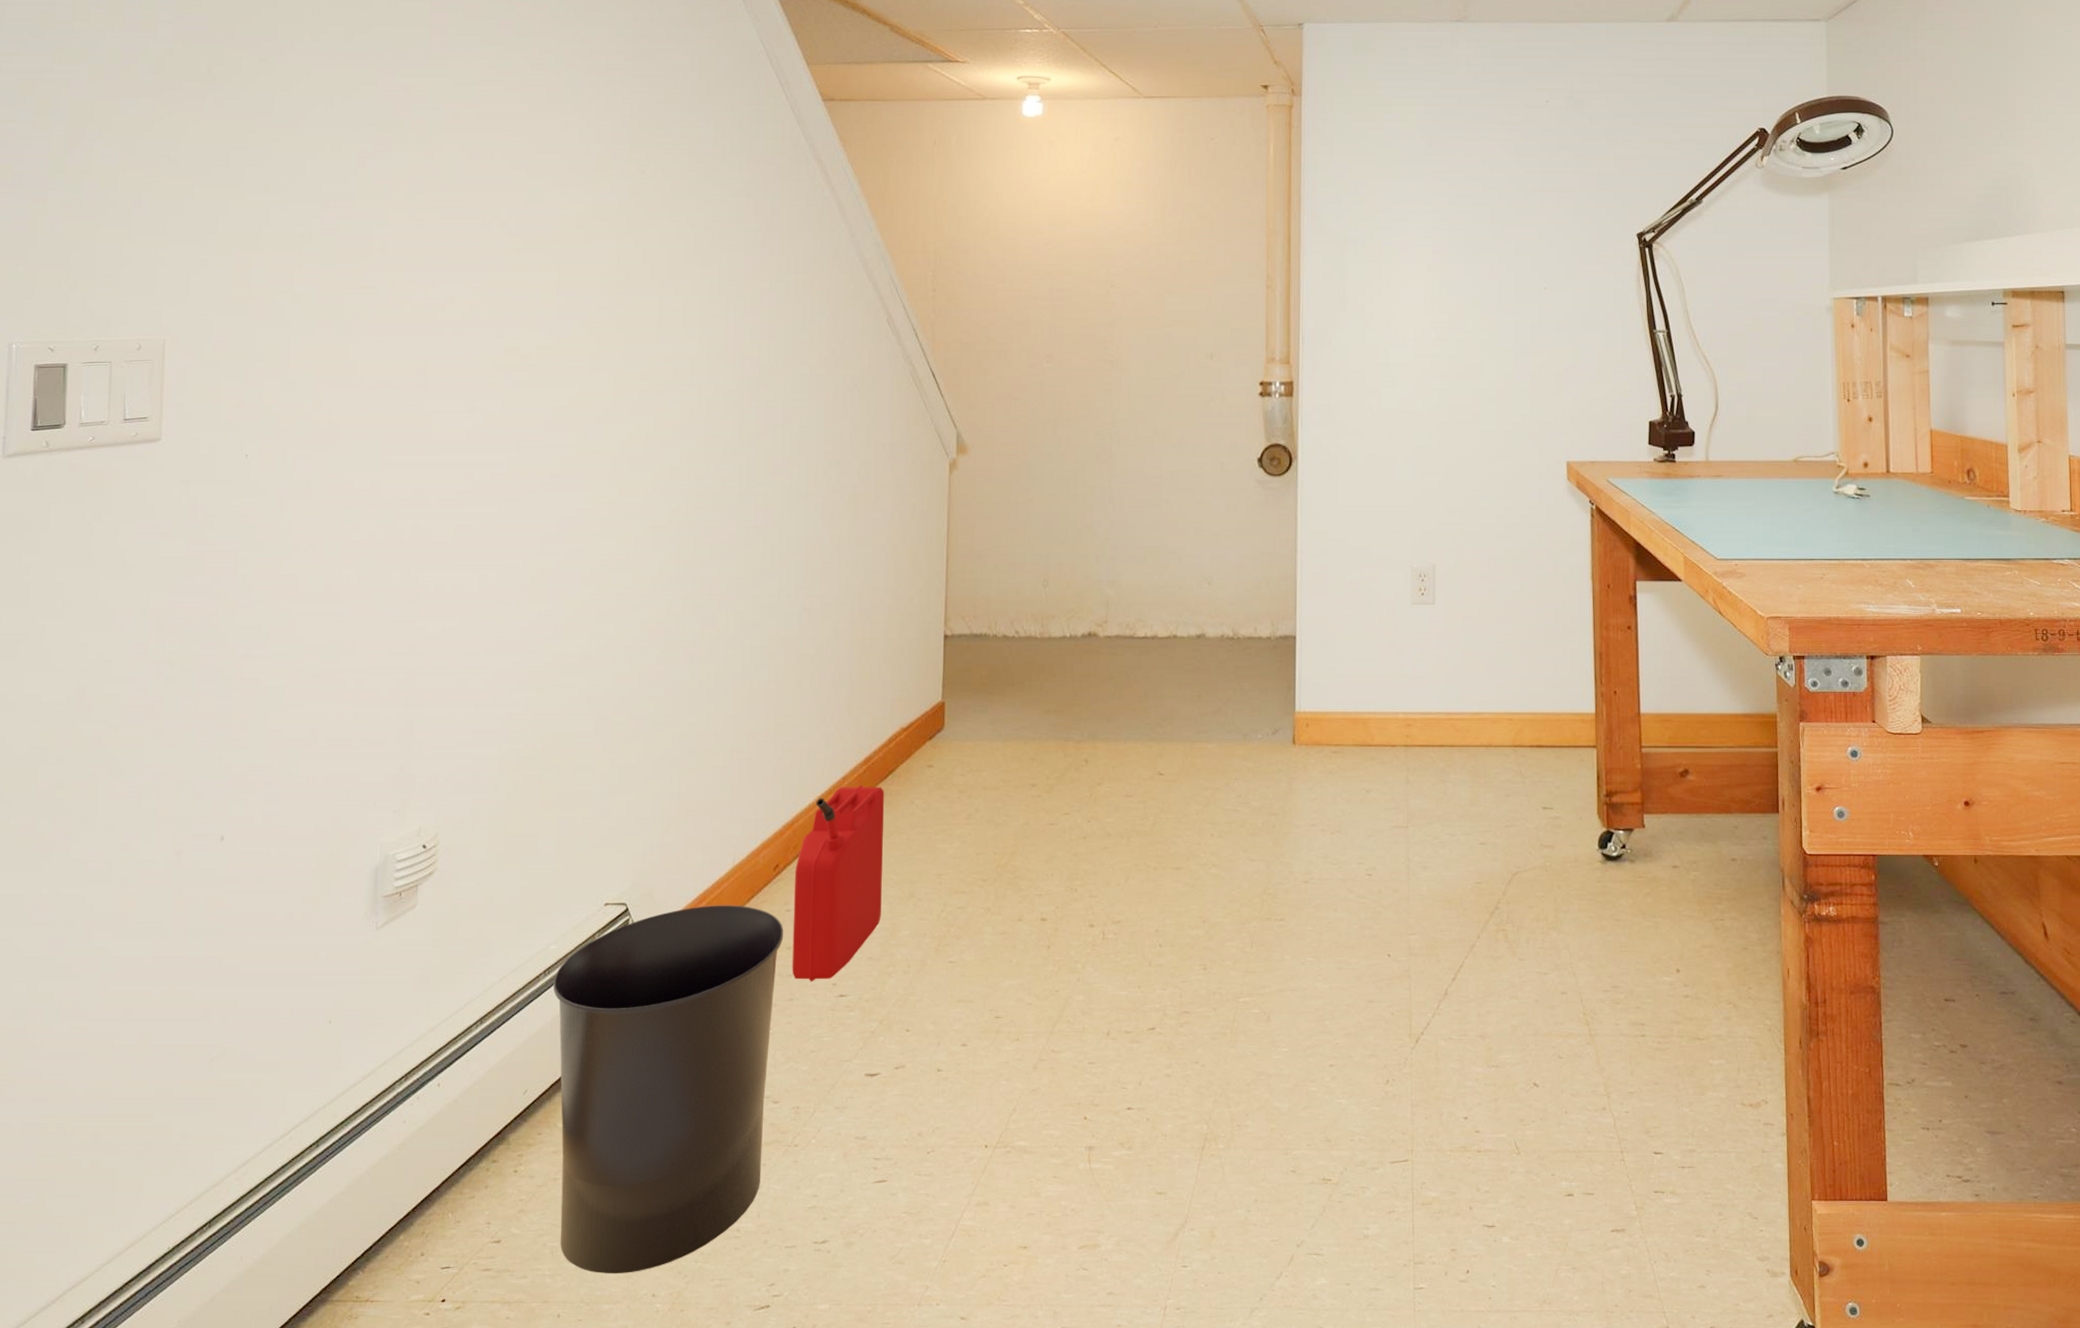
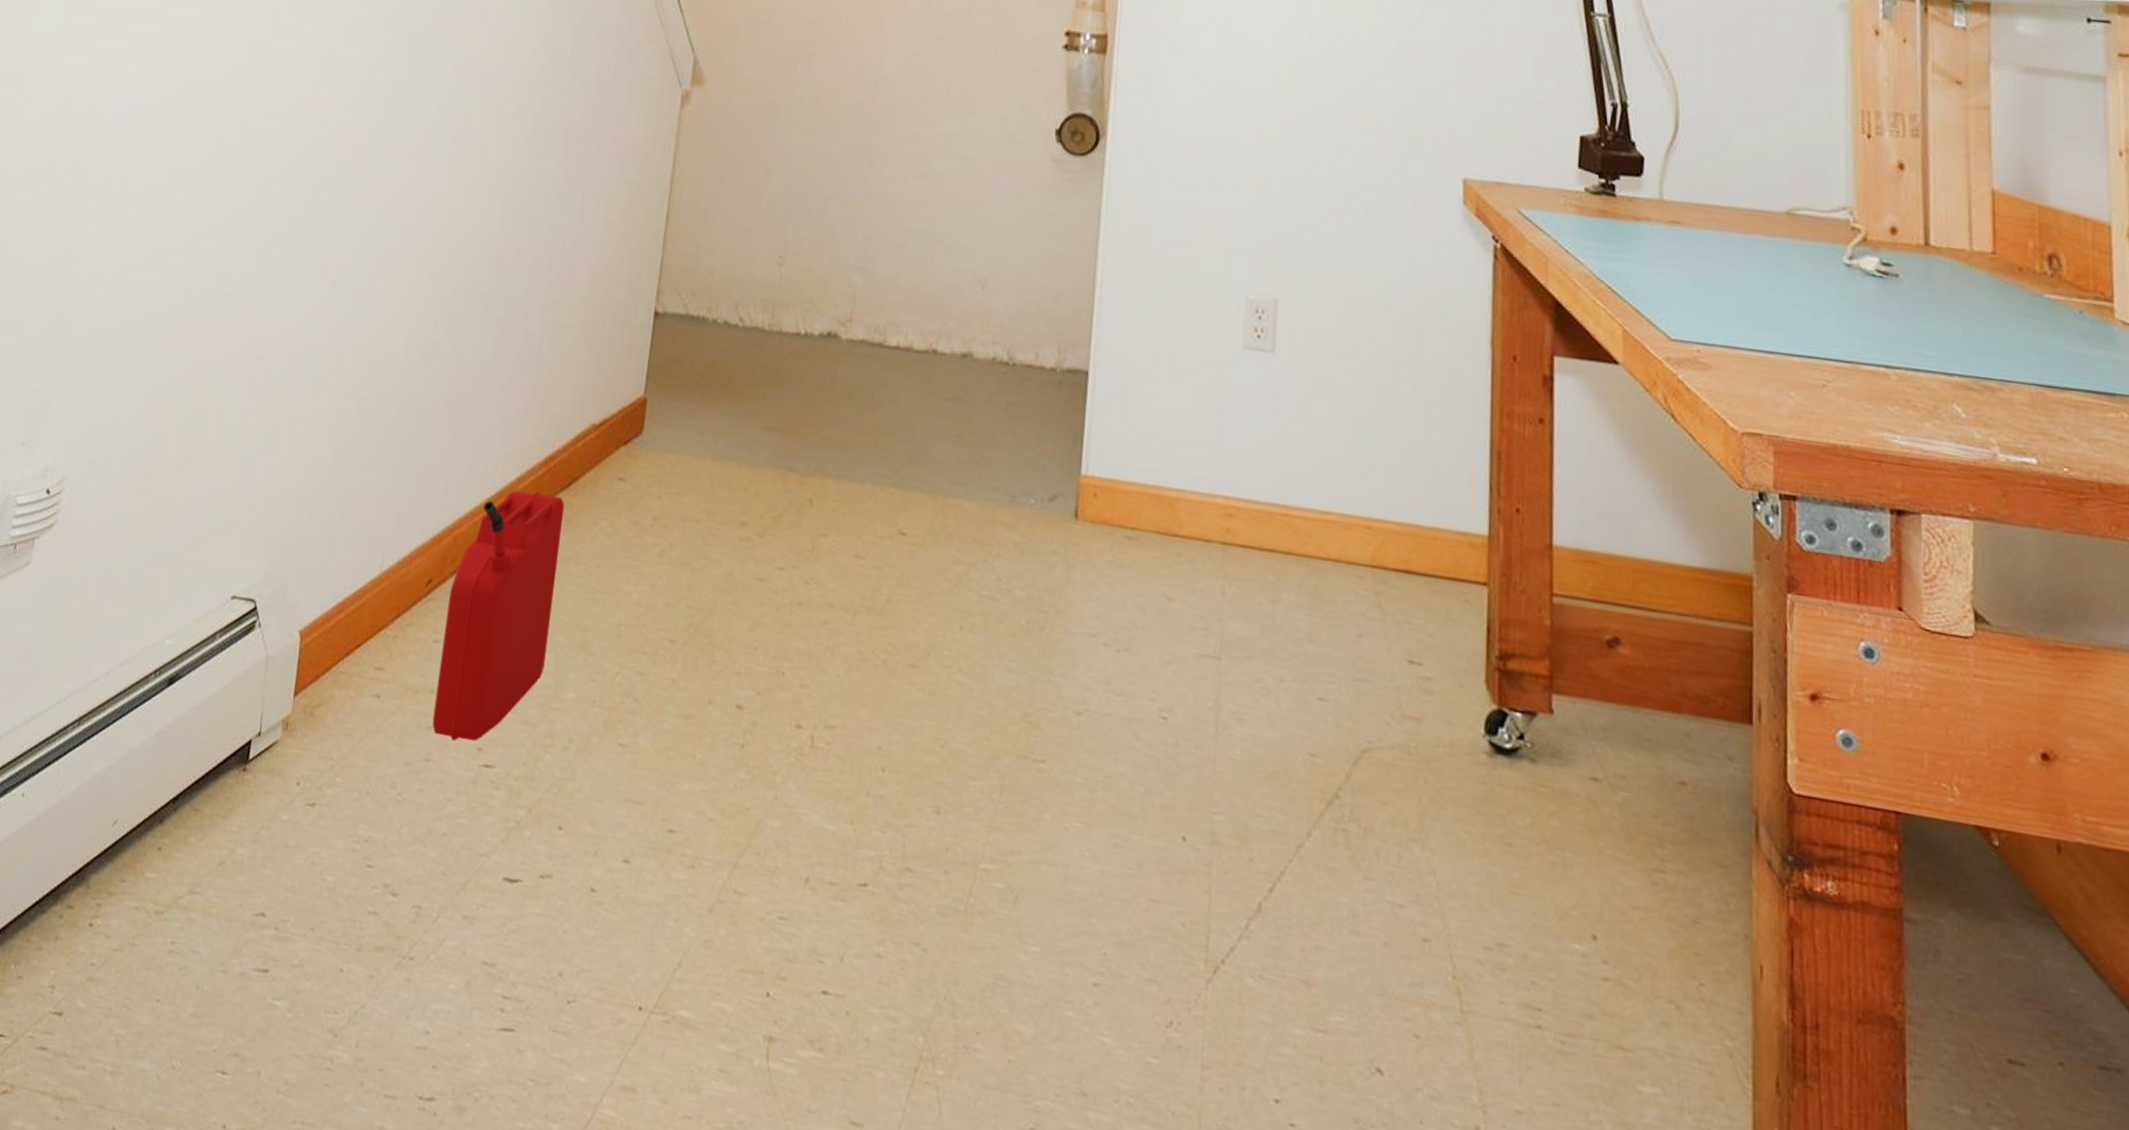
waste bin: present [553,905,784,1273] -> none [127,618,429,1091]

